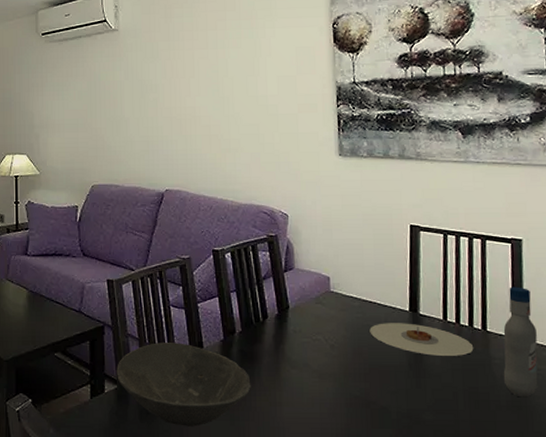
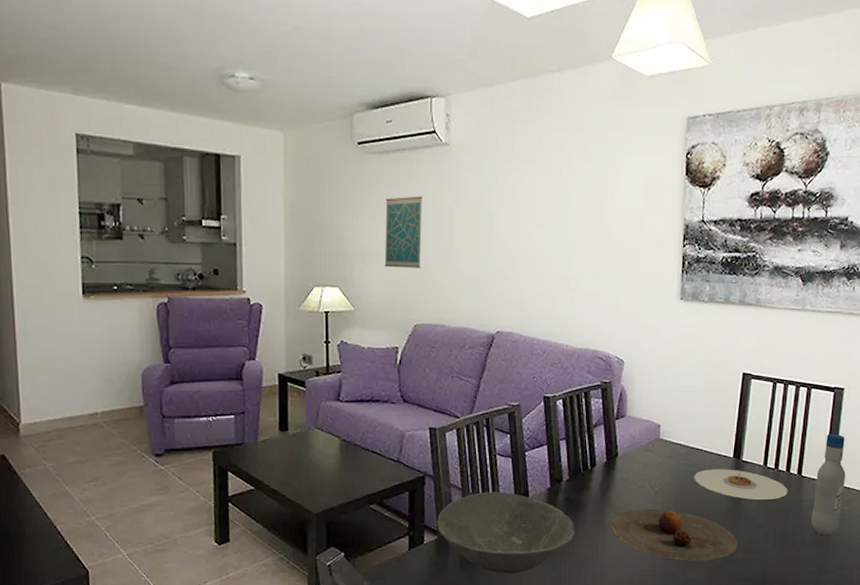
wall art: none [65,74,97,136] -> present [384,196,423,268]
plate: none [287,363,425,421] -> present [611,509,738,562]

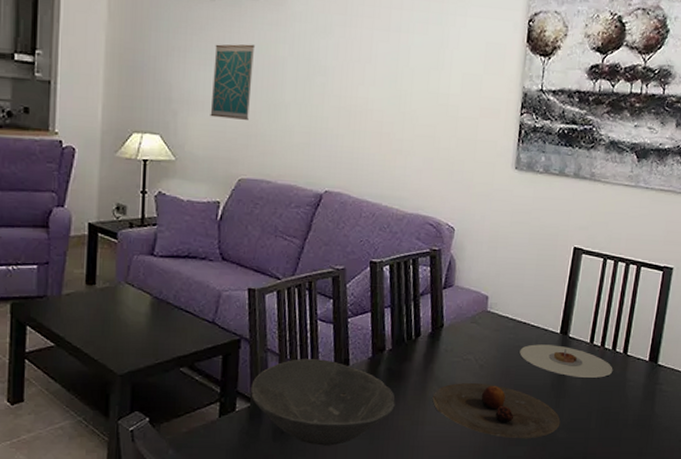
bottle: present [811,433,846,536] -> none [634,313,672,417]

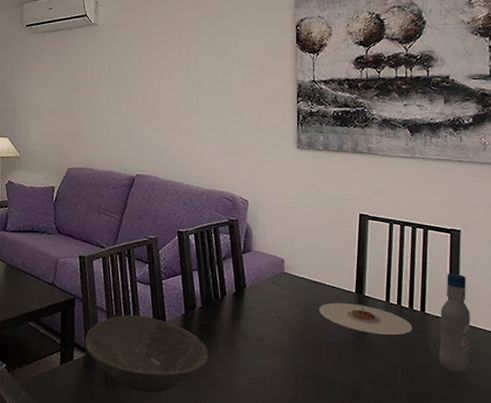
wall art: present [210,44,256,120] -> none [44,65,77,122]
plate: present [432,383,561,439] -> none [241,338,366,393]
bottle: none [634,313,672,417] -> present [438,273,470,374]

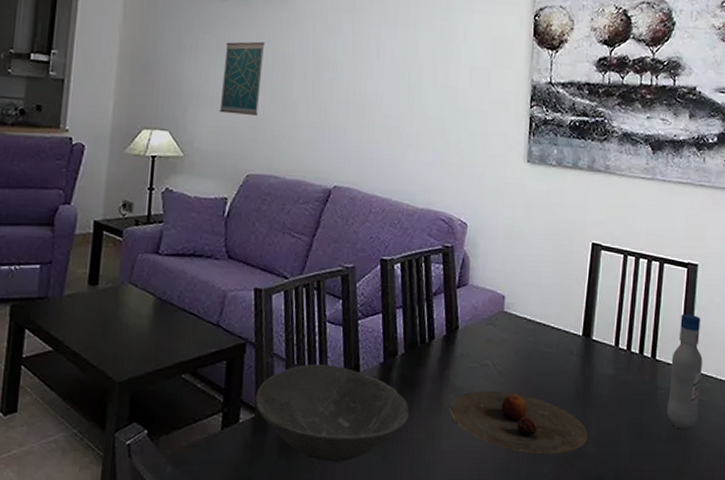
wall art: none [44,65,77,122] -> present [219,41,266,115]
plate: none [241,338,366,393] -> present [449,391,588,455]
plate: present [319,303,413,335] -> none [540,348,642,385]

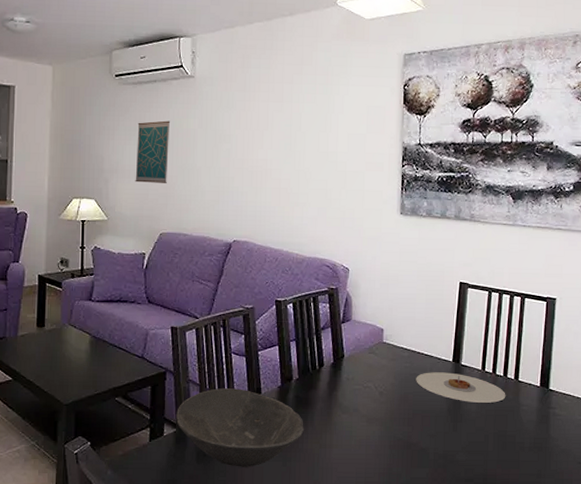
plate: present [449,391,588,455] -> none [337,409,459,461]
plate: none [540,348,642,385] -> present [416,372,506,403]
bottle: present [666,313,702,430] -> none [529,341,561,440]

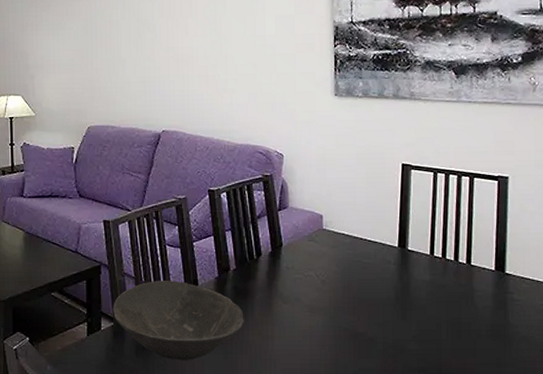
wall art: present [135,120,171,183] -> none [60,13,93,77]
plate: present [416,372,506,403] -> none [359,258,458,289]

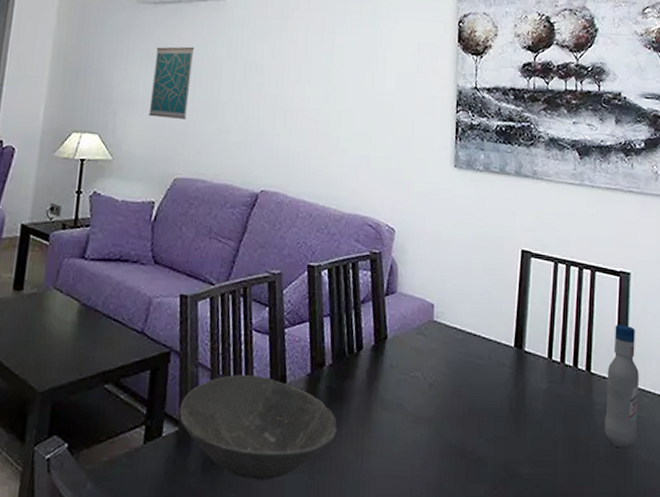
wall art: none [60,13,93,77] -> present [148,46,195,119]
bottle: none [484,222,518,327] -> present [604,324,639,448]

